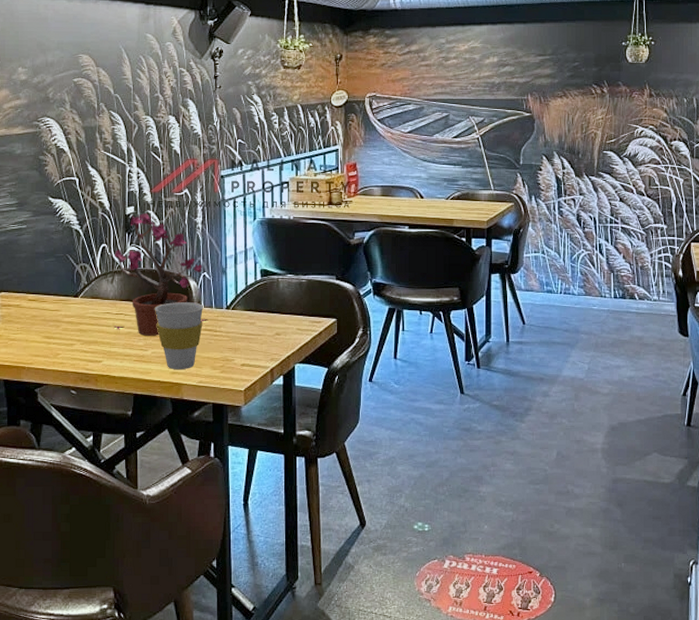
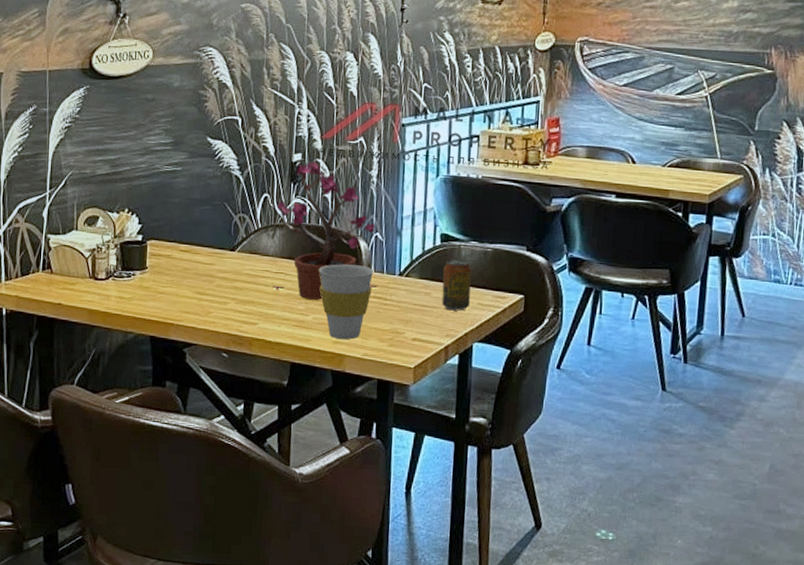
beverage can: none [265,291,291,337] -> present [441,259,472,311]

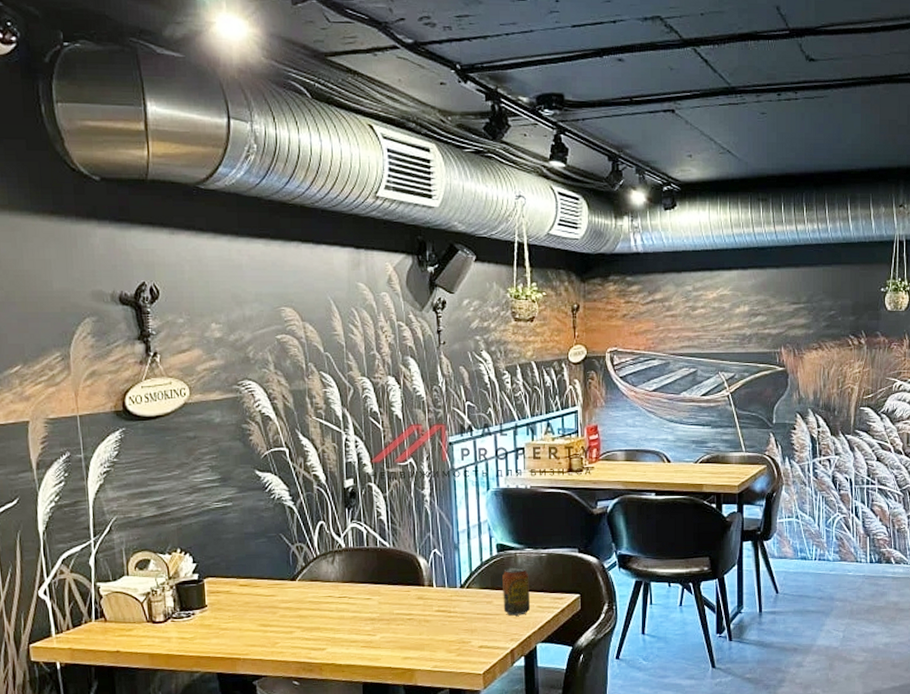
potted plant: present [272,162,378,300] -> none [333,486,441,620]
cup: present [319,264,374,340] -> none [382,582,436,655]

